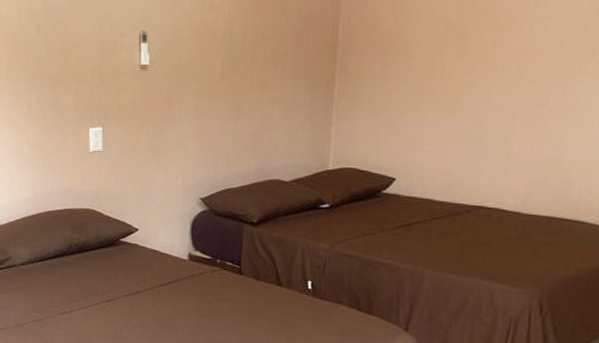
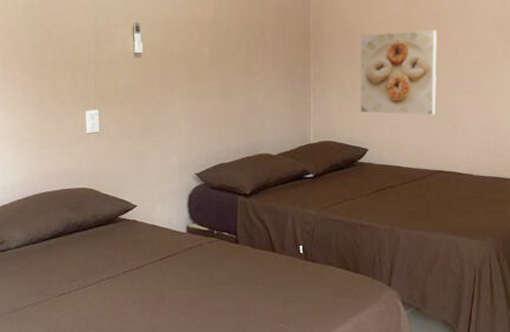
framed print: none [390,36,496,141] -> present [360,29,437,115]

